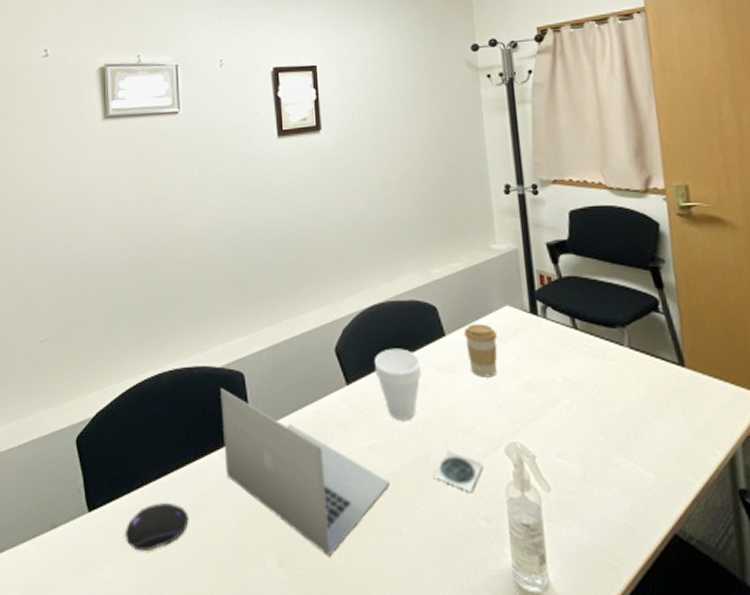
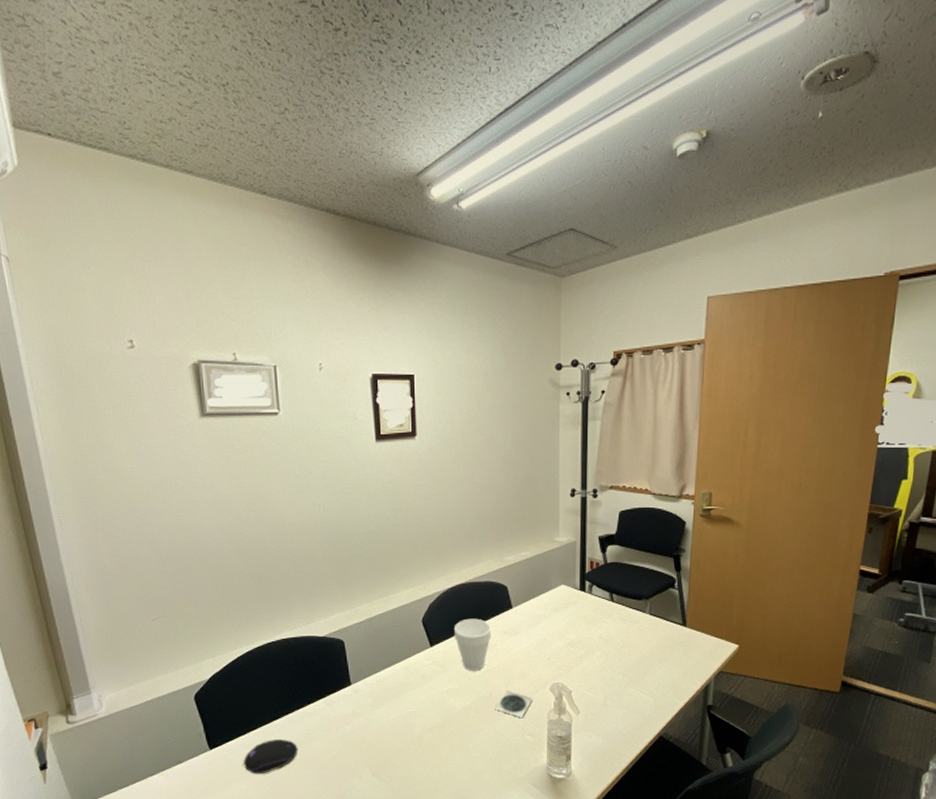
laptop: present [220,388,390,557] -> none [323,653,461,767]
coffee cup: present [463,324,498,378] -> none [526,598,553,638]

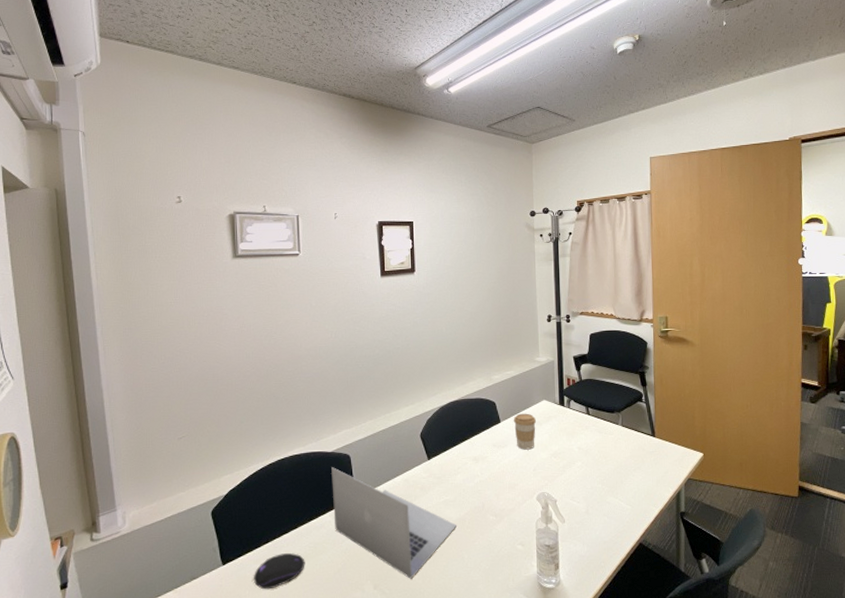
laptop: none [323,653,461,767] -> present [331,467,456,579]
cup: present [453,618,492,671] -> none [448,432,483,482]
coaster: present [495,690,532,717] -> none [487,501,521,527]
coffee cup: none [526,598,553,638] -> present [513,413,537,450]

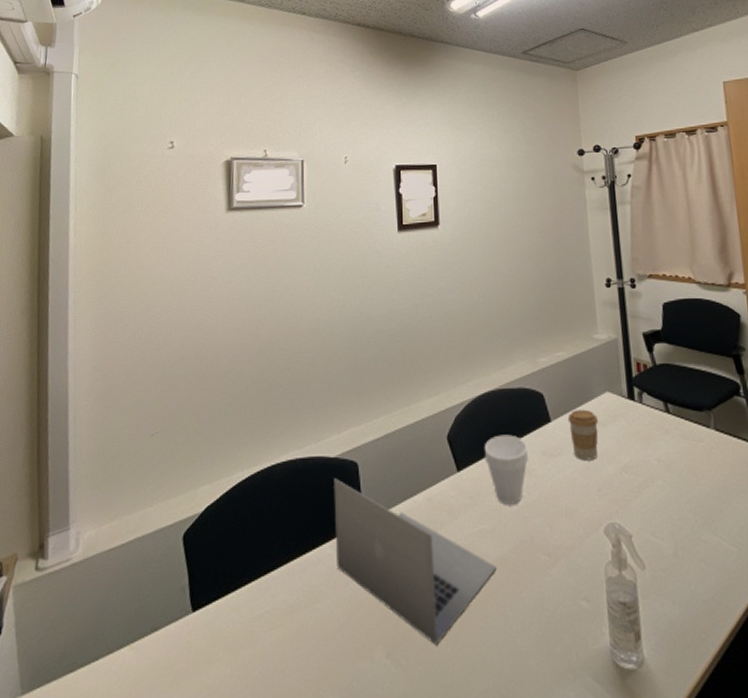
computer mouse: present [254,553,305,590] -> none [230,599,297,651]
cup: none [448,432,483,482] -> present [484,434,529,505]

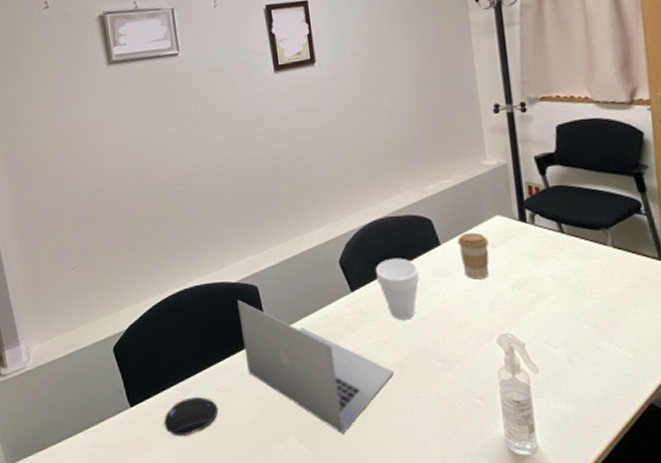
computer mouse: none [230,599,297,651] -> present [164,397,219,437]

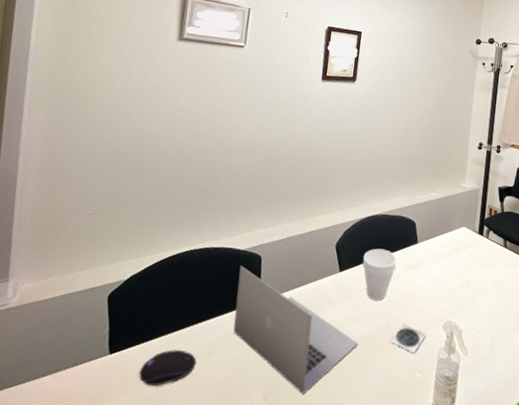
coaster: none [432,343,477,376] -> present [390,323,426,353]
coffee cup: present [457,232,490,280] -> none [430,237,454,275]

